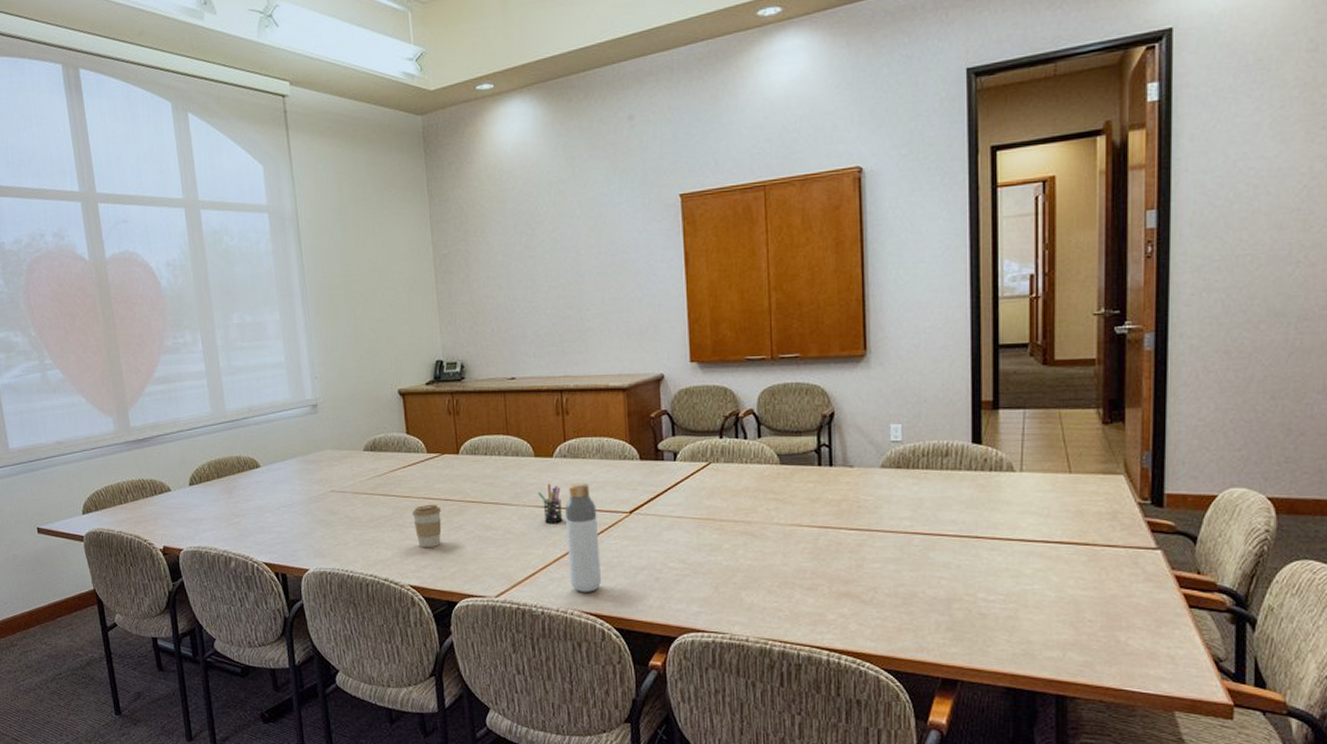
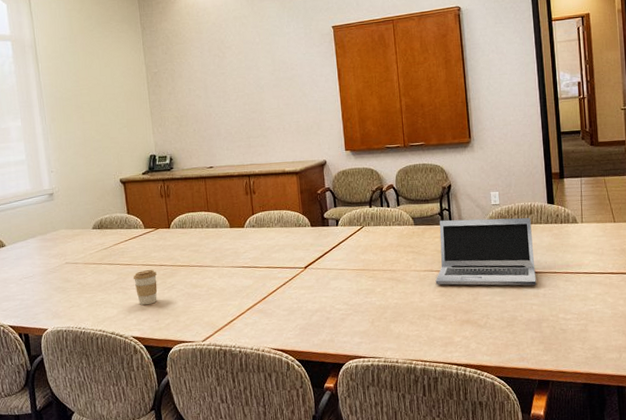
pen holder: present [537,483,563,523] -> none [233,248,254,280]
bottle: present [564,482,601,592] -> none [254,246,285,333]
laptop: none [805,459,948,552] -> present [435,217,536,286]

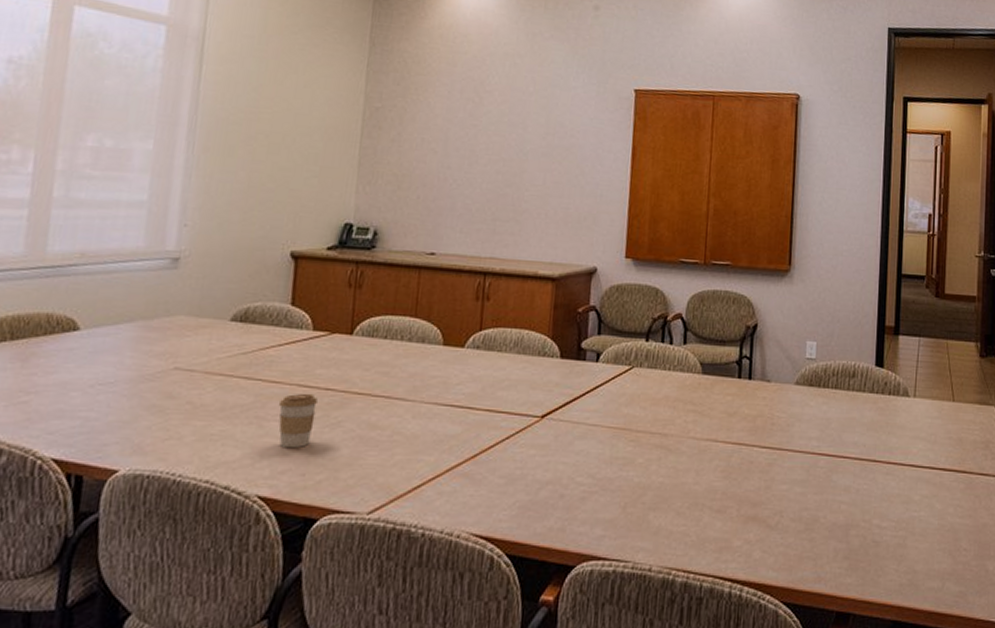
laptop: present [435,217,536,286] -> none [718,371,853,475]

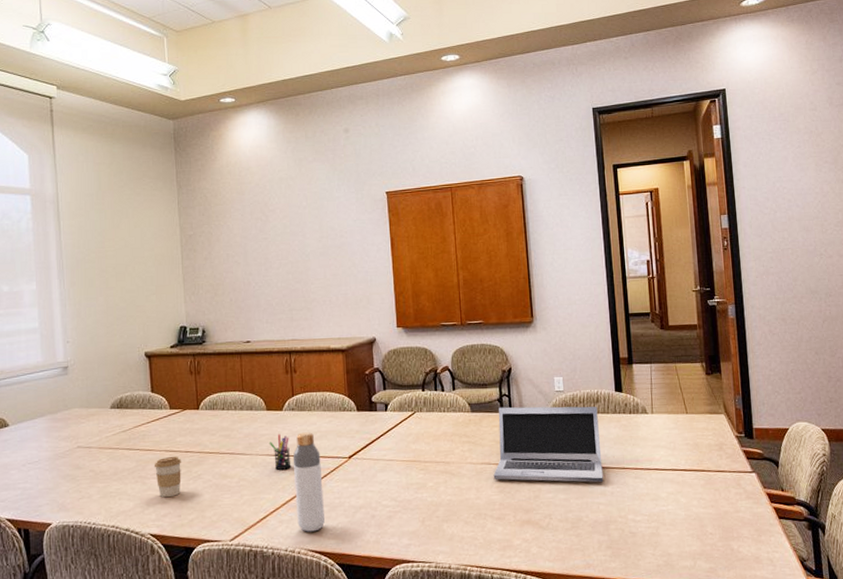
pen holder: none [439,377,468,425] -> present [268,434,292,470]
bottle: none [462,378,506,510] -> present [292,432,325,532]
laptop: none [718,371,853,475] -> present [493,406,604,482]

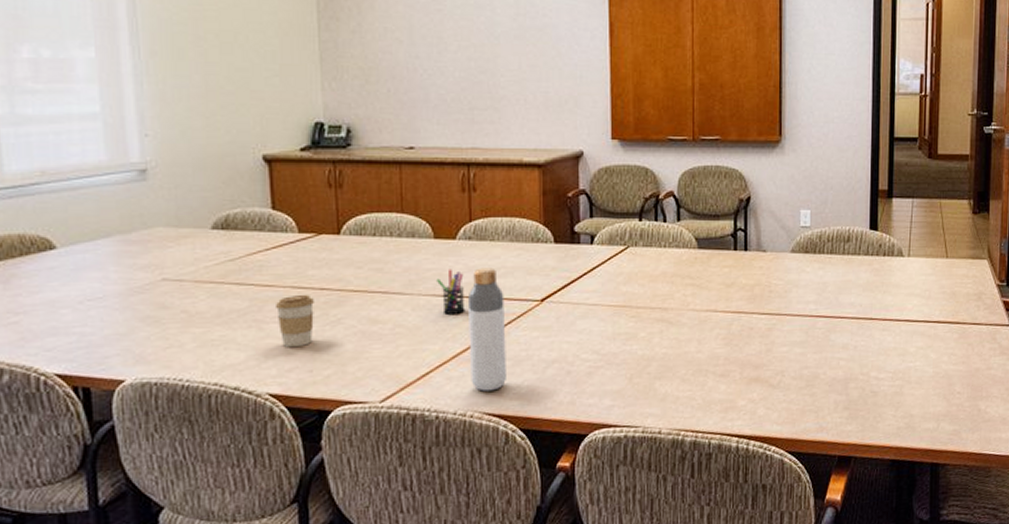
laptop: present [493,406,604,482] -> none [719,243,848,335]

